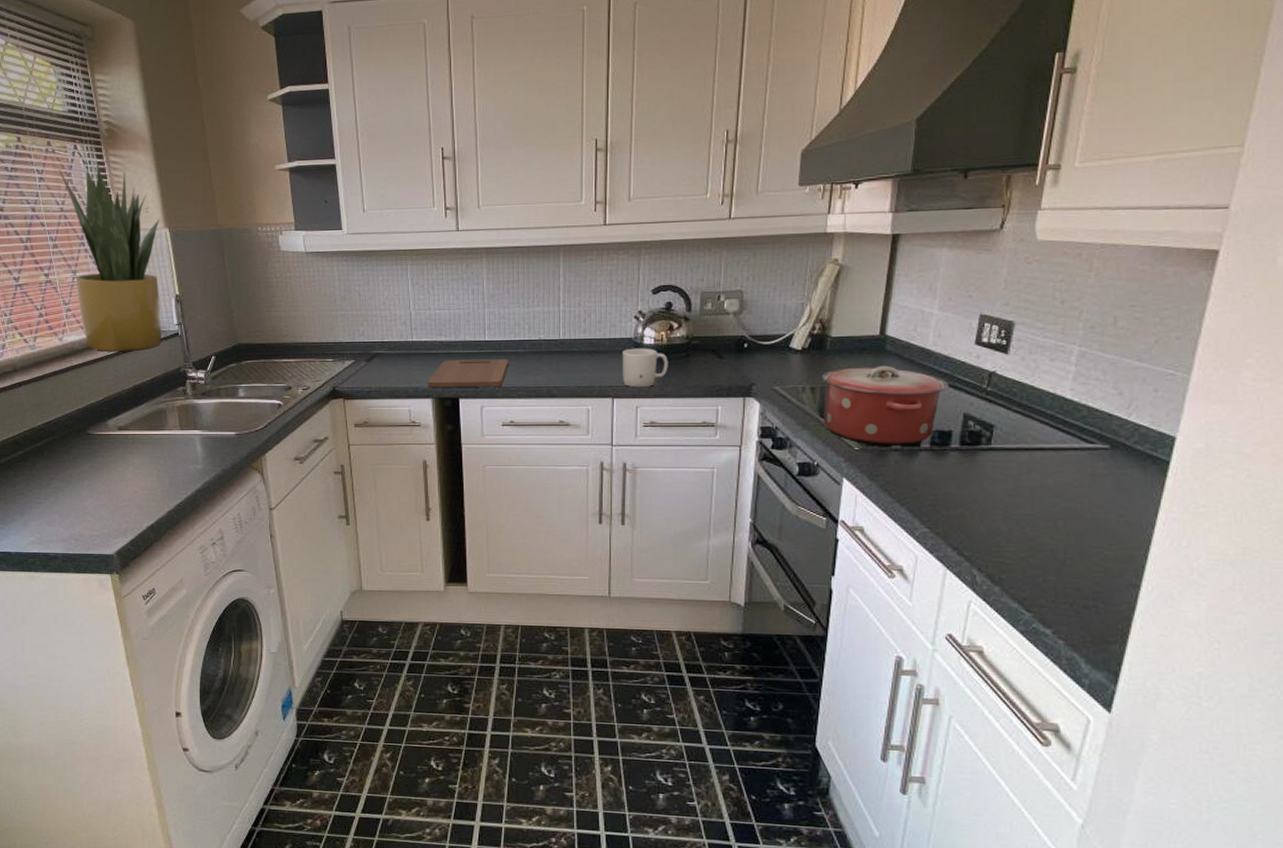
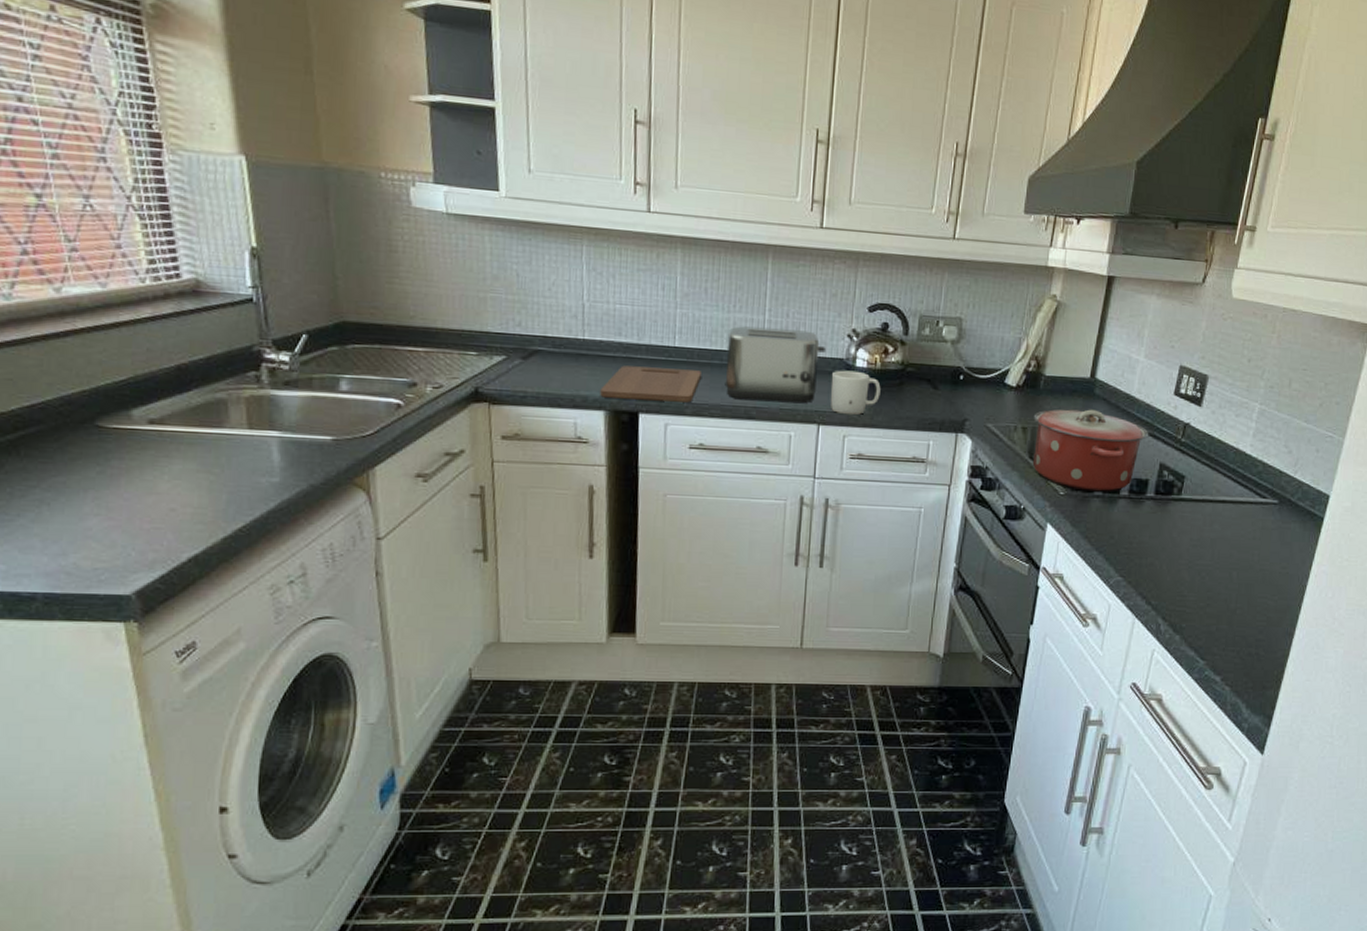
planter: present [57,162,161,351] -> none [65,46,233,317]
toaster: none [528,317,615,380] -> present [724,326,825,403]

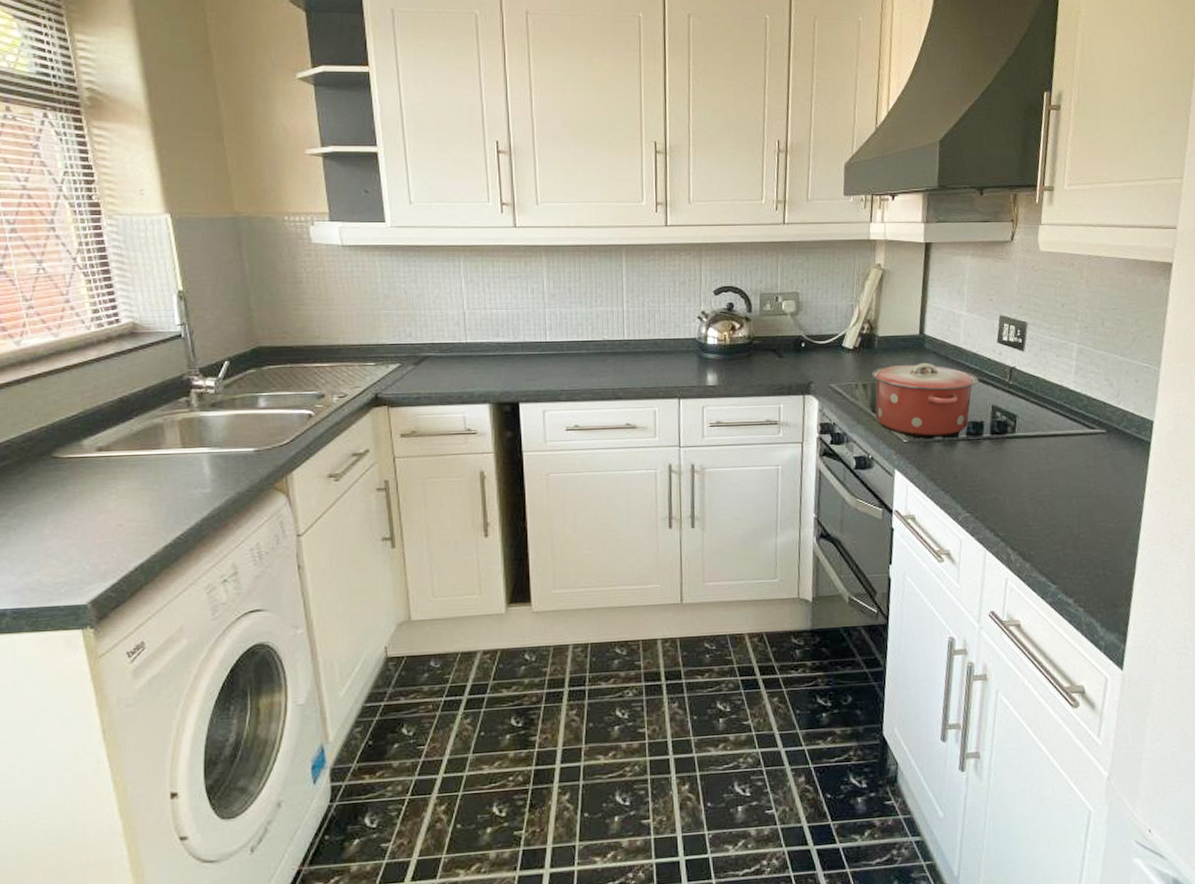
cutting board: present [600,365,701,403] -> none [484,361,571,392]
toaster: present [724,326,825,403] -> none [592,317,679,382]
mug: present [830,370,881,416] -> none [686,348,732,388]

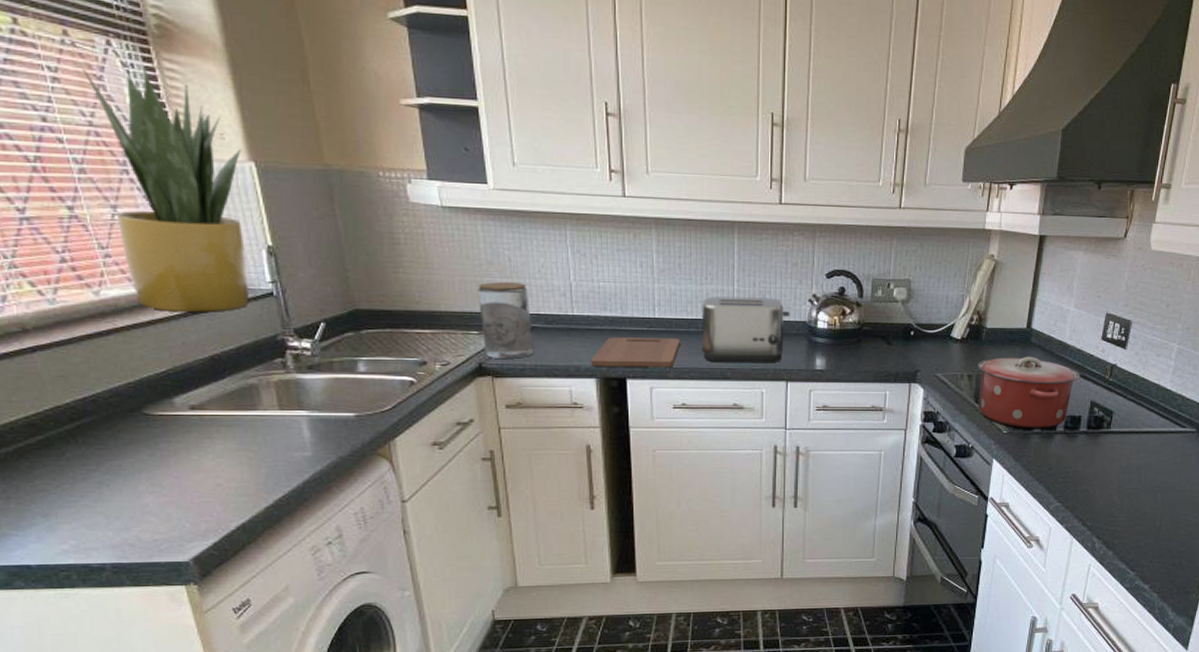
planter: none [19,134,159,357] -> present [81,66,249,312]
jar: none [375,314,429,388] -> present [477,282,535,359]
cutting board: none [484,361,571,392] -> present [591,337,680,367]
toaster: none [592,317,679,382] -> present [701,296,790,362]

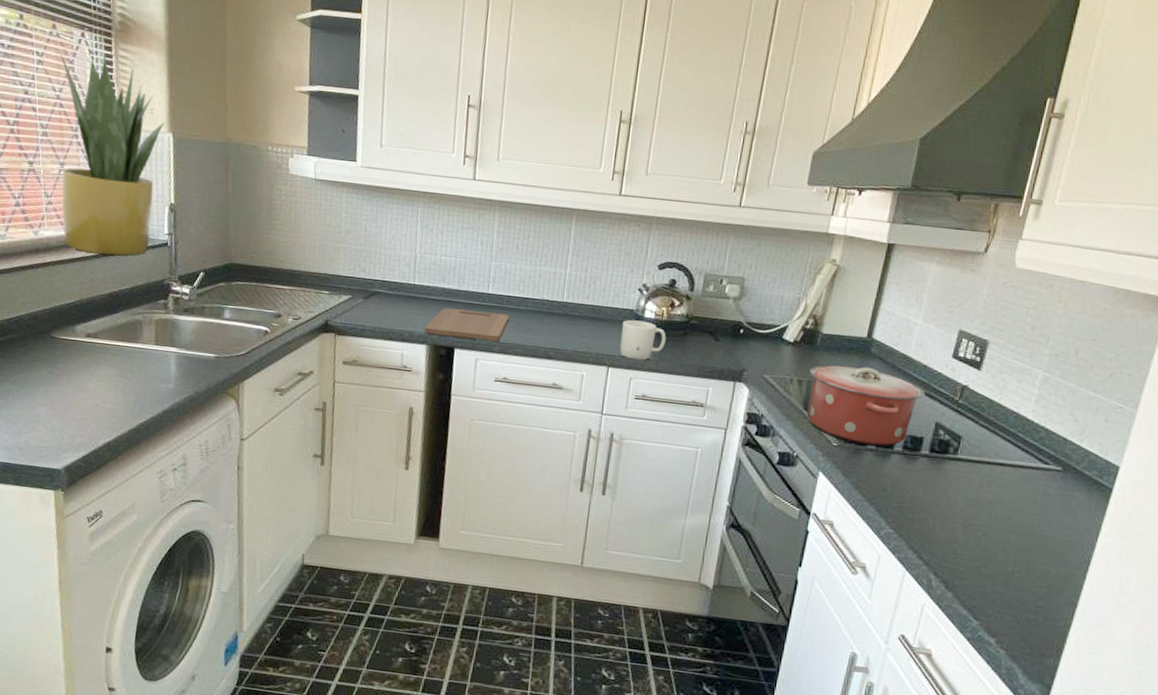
jar: present [477,282,535,359] -> none [332,248,378,320]
toaster: present [701,296,790,362] -> none [528,278,618,347]
mug: none [796,332,841,372] -> present [619,319,666,361]

